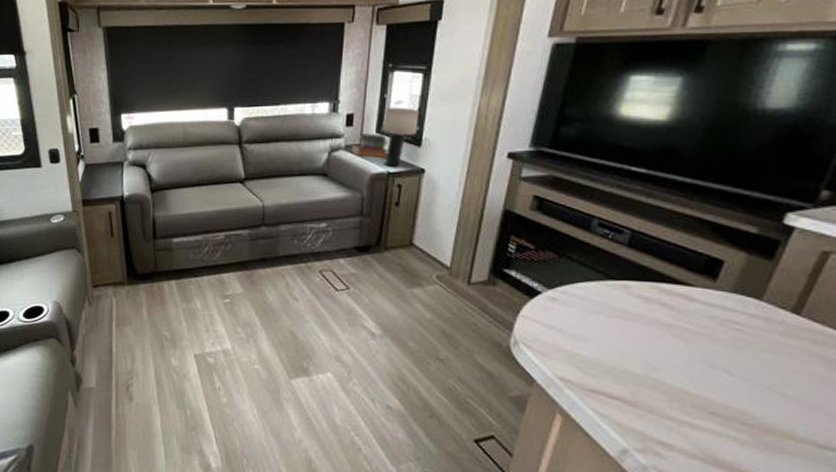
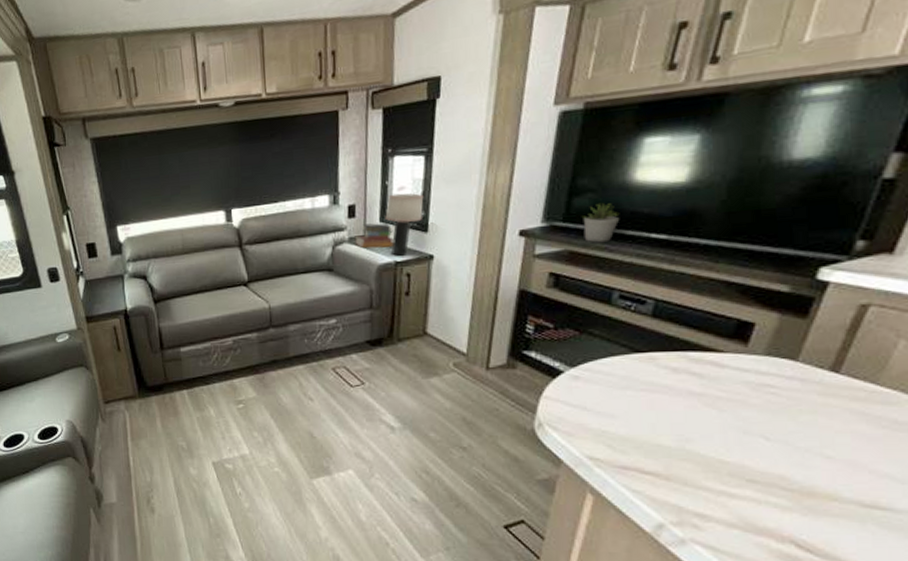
potted plant: none [568,134,604,171] -> present [583,203,620,243]

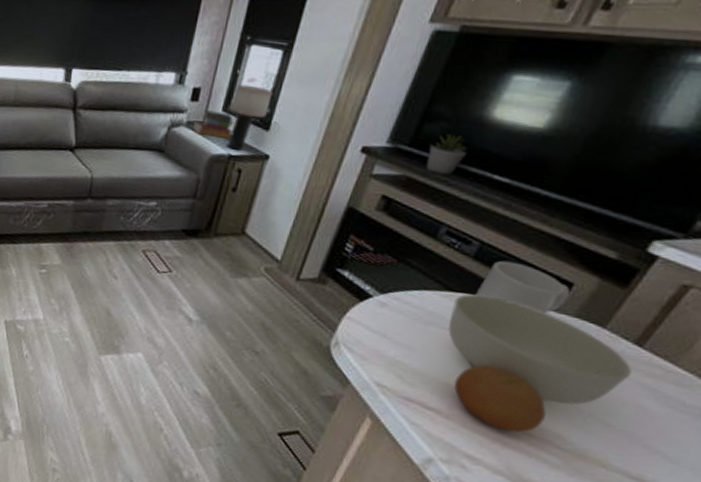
bowl: none [644,350,837,445] -> present [448,293,633,405]
mug: none [662,313,754,357] -> present [475,260,571,313]
fruit: none [664,419,763,483] -> present [453,364,547,433]

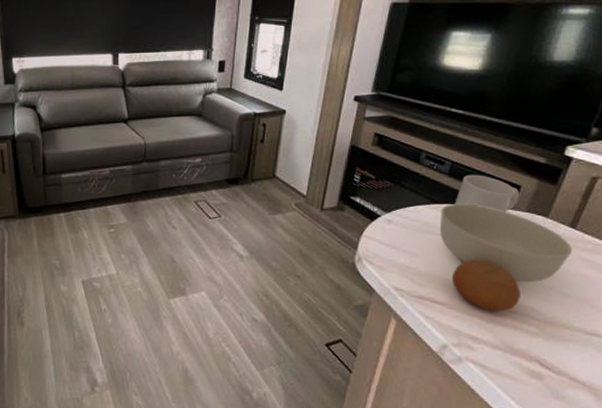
books: present [192,110,234,139] -> none [222,78,255,101]
table lamp: present [226,84,273,150] -> none [249,55,282,108]
potted plant: present [425,134,468,176] -> none [403,81,430,112]

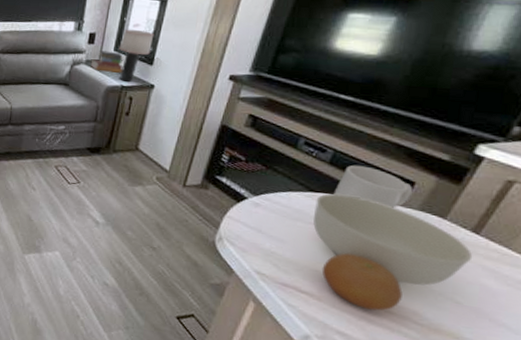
books: none [222,78,255,101] -> present [90,50,124,73]
table lamp: none [249,55,282,108] -> present [118,29,154,82]

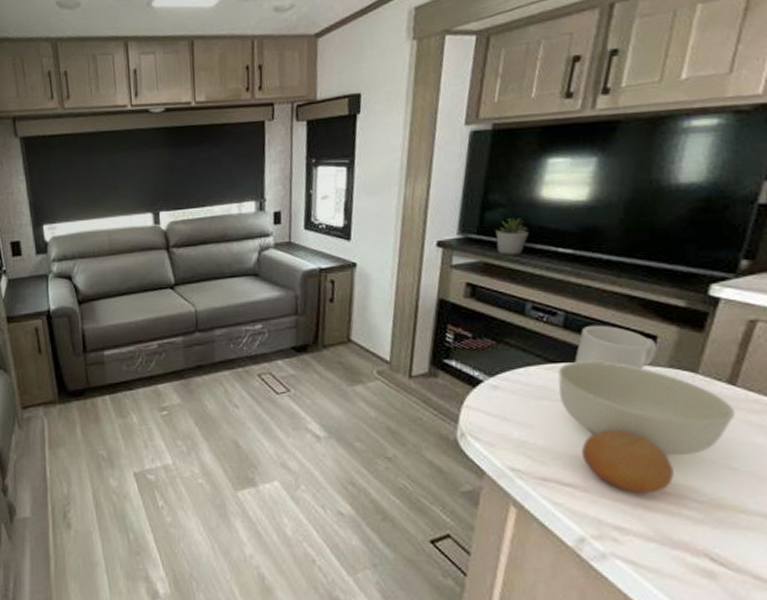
books: present [90,50,124,73] -> none [280,230,318,255]
table lamp: present [118,29,154,82] -> none [309,202,347,263]
potted plant: none [283,63,317,96] -> present [495,218,530,256]

